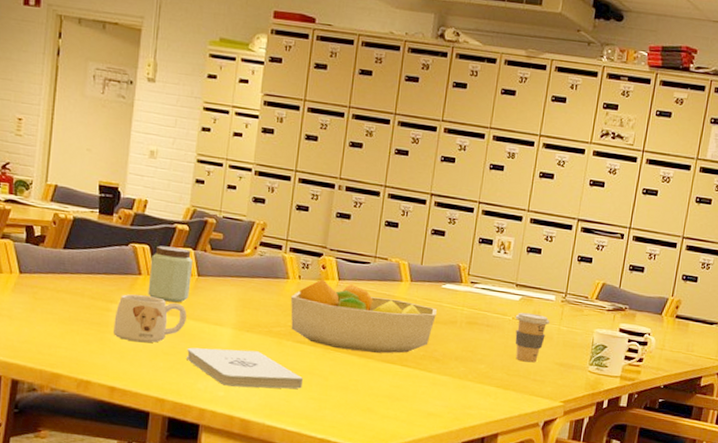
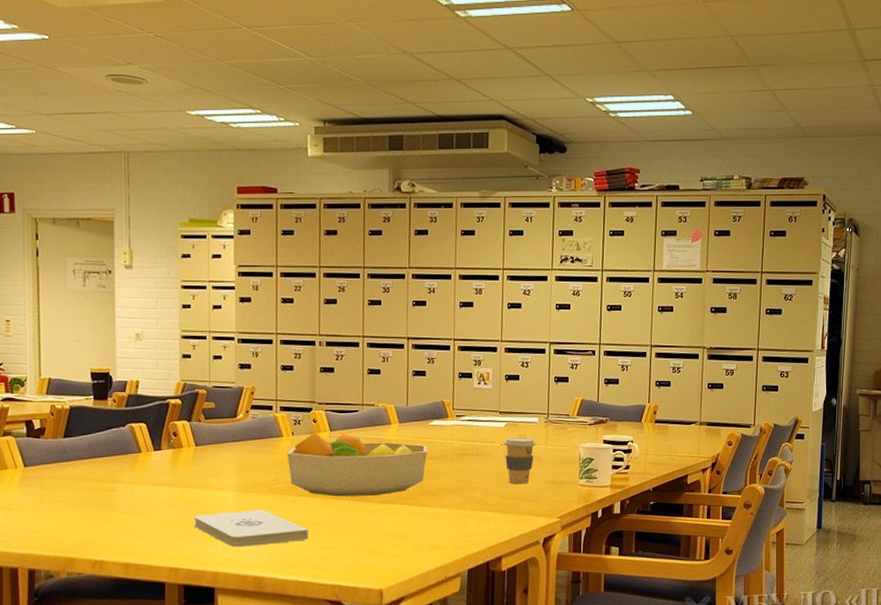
mug: present [114,294,187,343] -> none [120,471,190,517]
peanut butter: present [148,245,193,303] -> none [148,421,190,475]

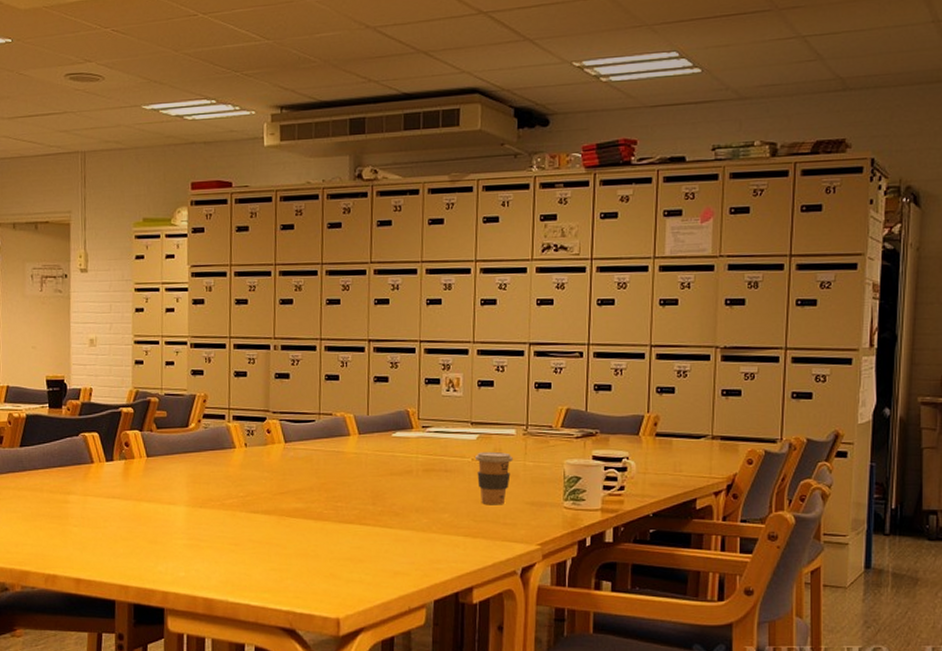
notepad: present [194,509,309,547] -> none [144,526,261,566]
fruit bowl: present [286,432,428,497] -> none [239,444,390,515]

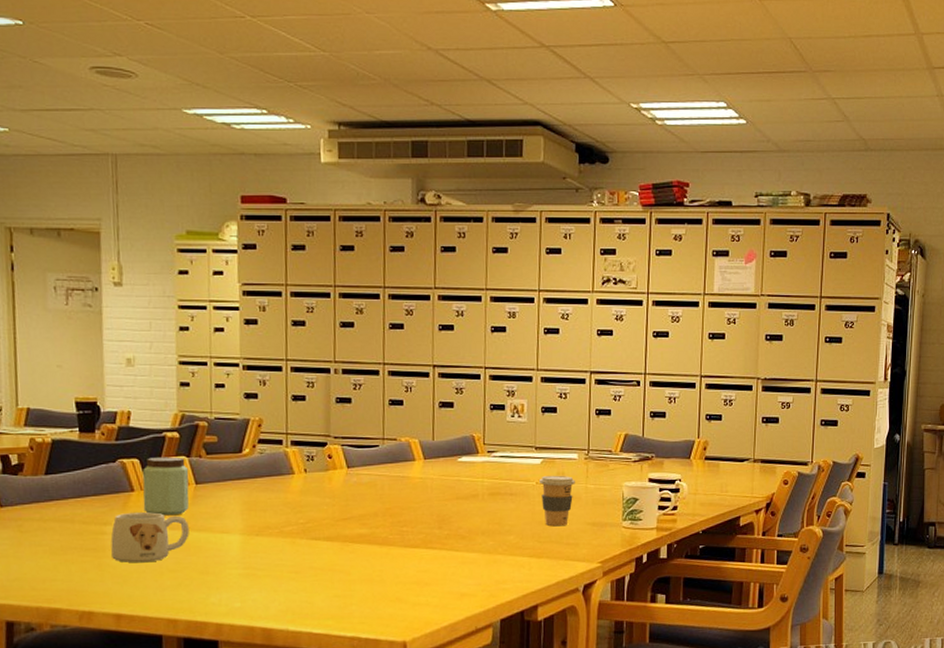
mug: none [73,483,141,531] -> present [110,512,189,563]
peanut butter: none [101,431,141,487] -> present [142,457,190,516]

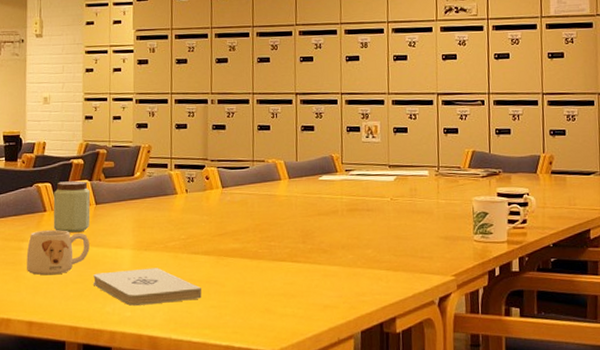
notepad: none [194,554,324,596] -> present [93,268,202,306]
coffee cup: present [540,475,575,527] -> none [394,191,427,241]

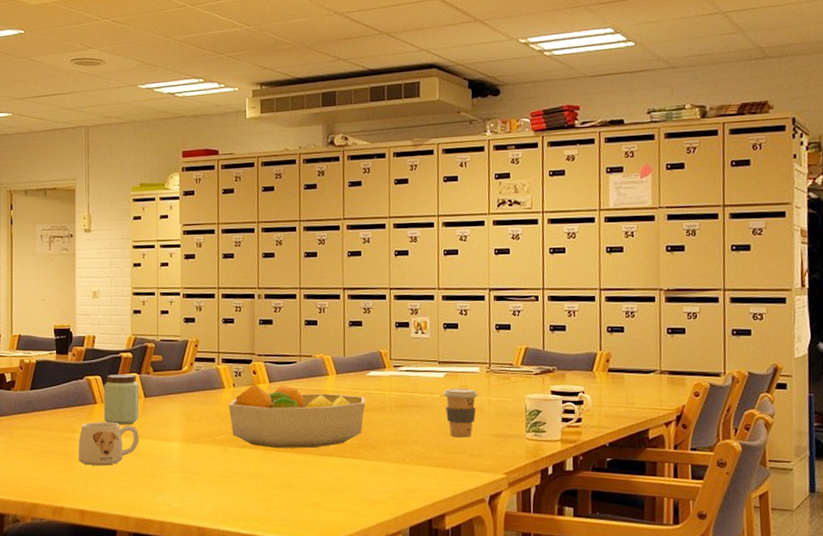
notepad: present [93,268,202,306] -> none [143,460,250,497]
fruit bowl: none [180,189,318,254] -> present [228,384,366,449]
coffee cup: none [394,191,427,241] -> present [443,388,478,438]

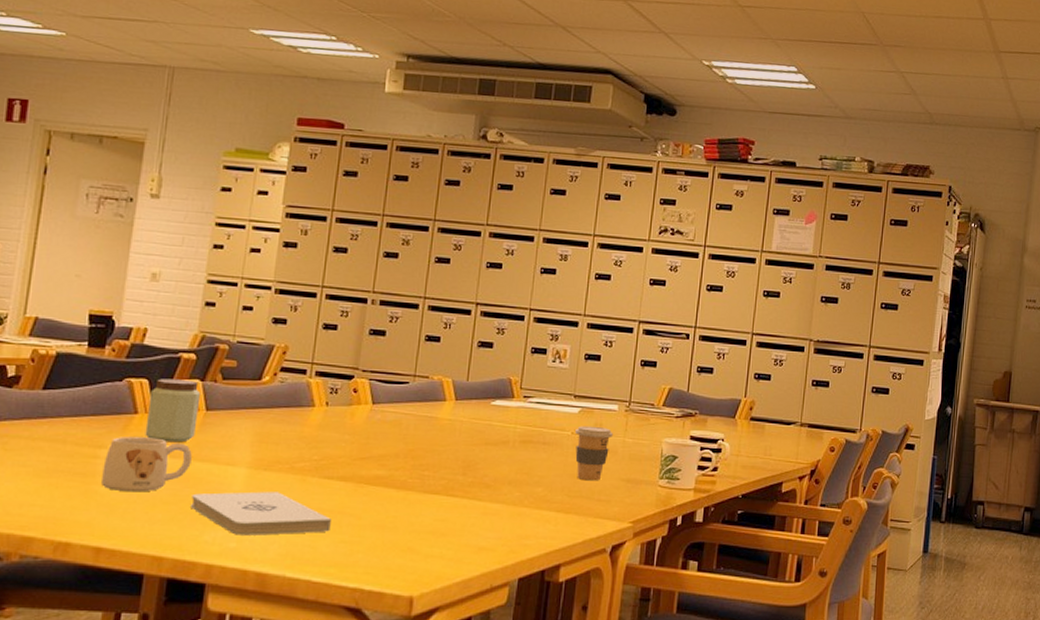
notepad: none [143,460,250,497] -> present [191,491,331,535]
fruit bowl: present [228,384,366,449] -> none [316,404,486,483]

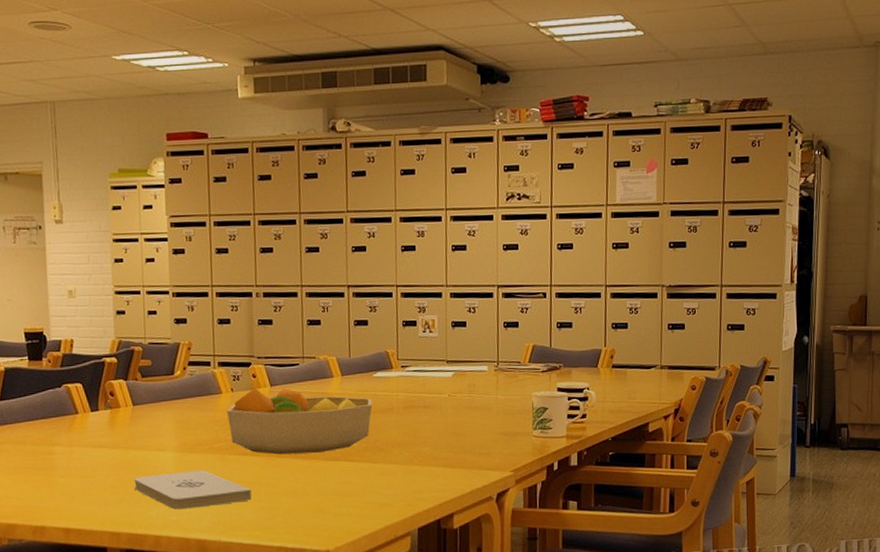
mug: present [101,437,192,492] -> none [59,433,129,481]
peanut butter: present [145,378,201,443] -> none [85,380,128,436]
fruit bowl: none [316,404,486,483] -> present [226,387,373,455]
coffee cup: present [575,425,613,481] -> none [452,387,486,437]

